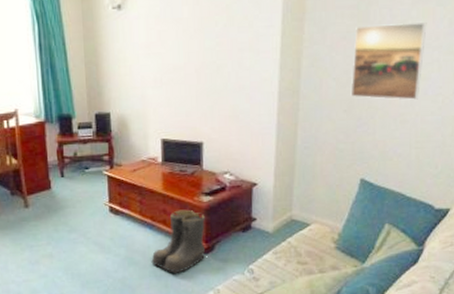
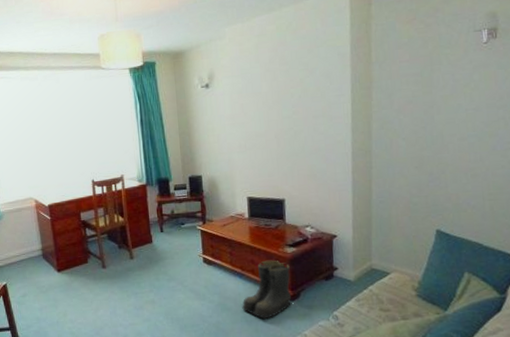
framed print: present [350,22,427,100] -> none [420,84,490,156]

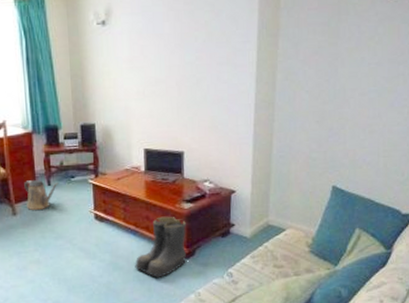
watering can: none [140,227,171,255] -> present [24,180,60,211]

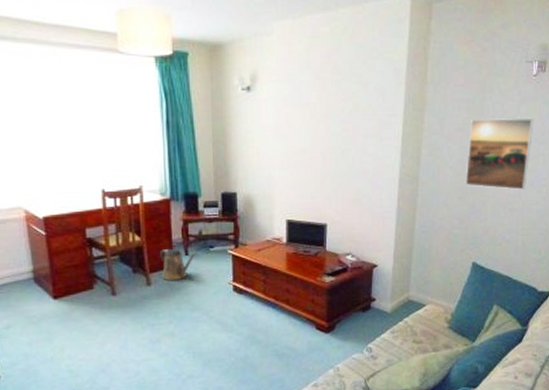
boots: present [135,216,186,277] -> none [273,289,327,352]
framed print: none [322,38,393,112] -> present [465,117,534,190]

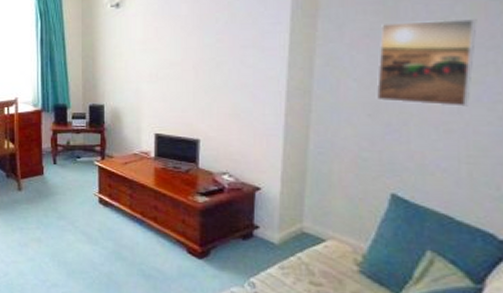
watering can: present [160,249,198,281] -> none [31,157,65,188]

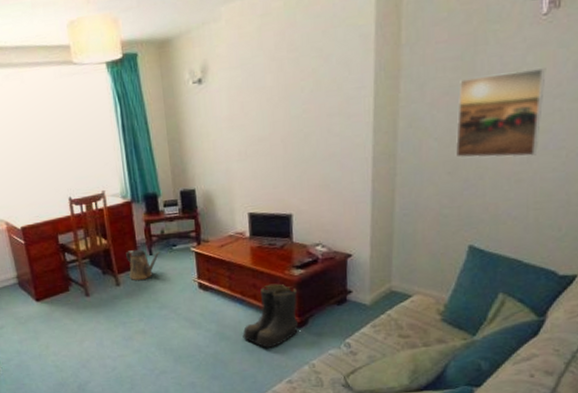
watering can: none [31,157,65,188] -> present [126,249,161,281]
boots: none [139,208,200,276] -> present [242,283,298,348]

